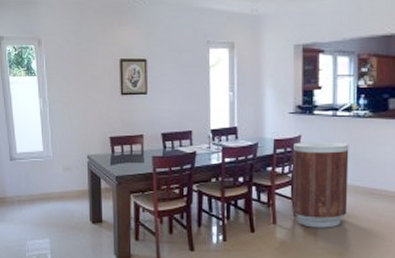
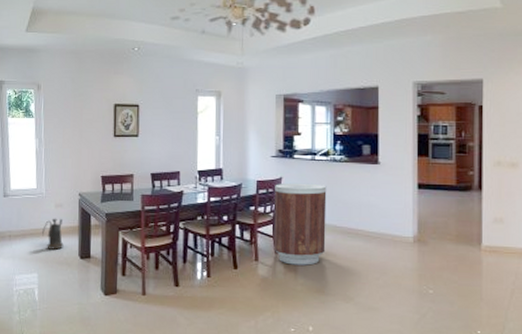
watering can: none [51,182,74,214] -> present [41,218,64,250]

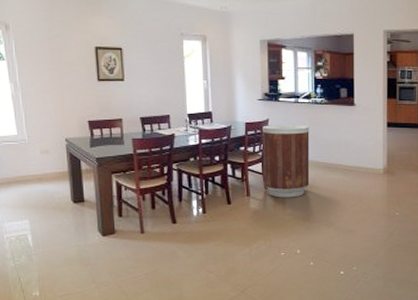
watering can: present [41,218,64,250] -> none [28,164,55,196]

